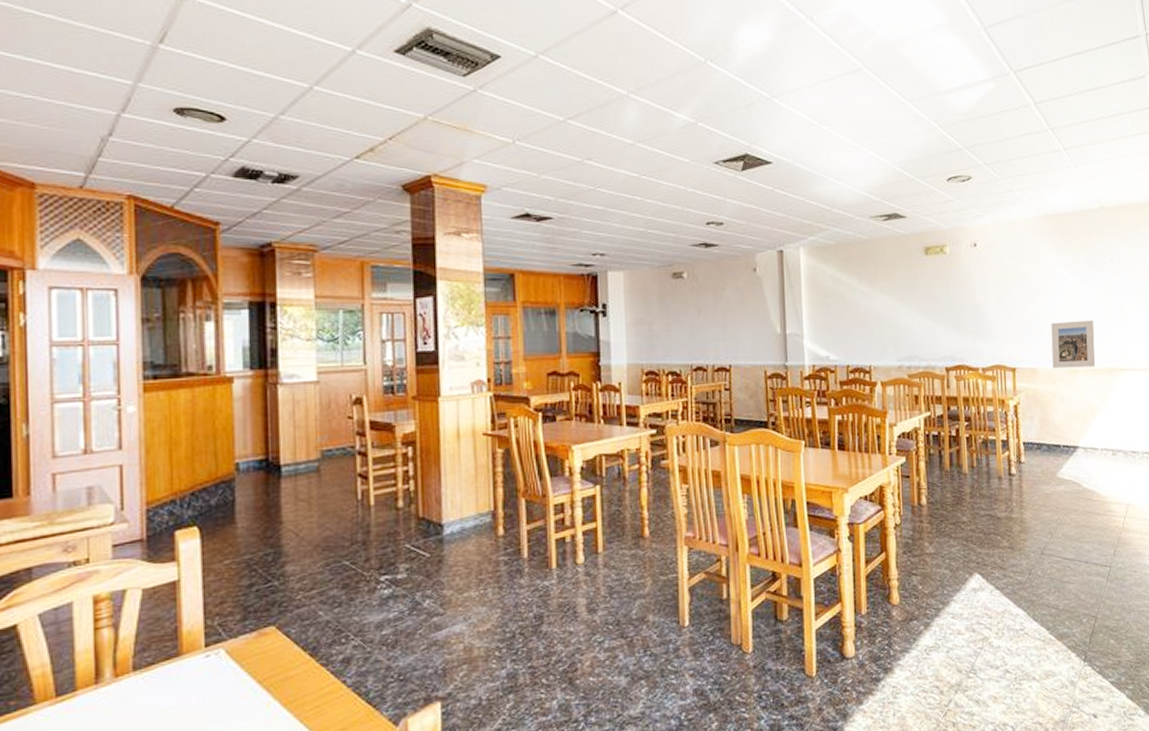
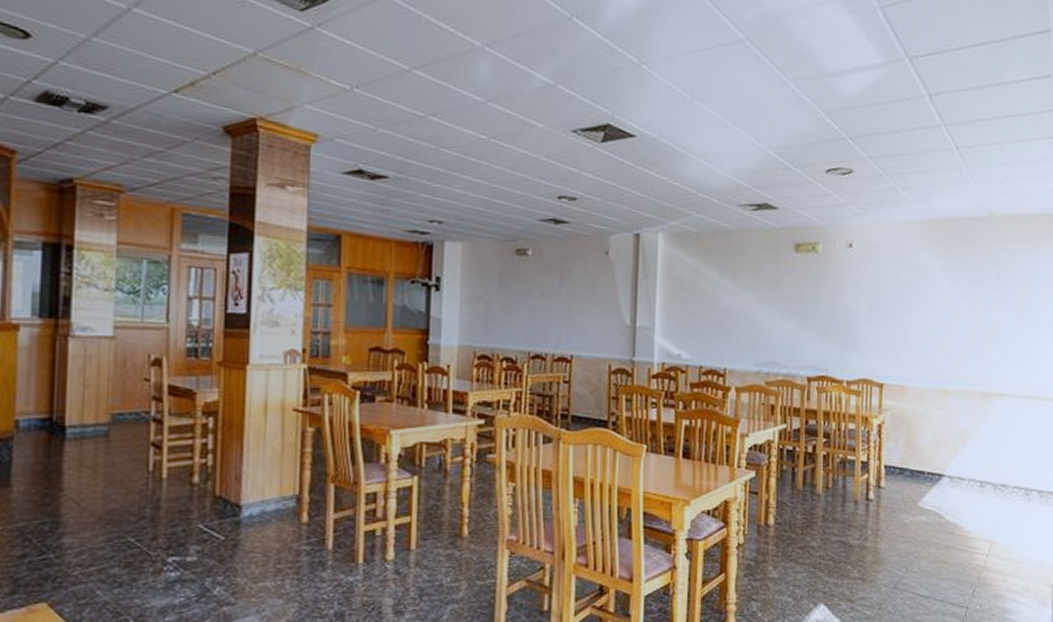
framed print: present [1051,320,1096,368] -> none [923,337,973,389]

